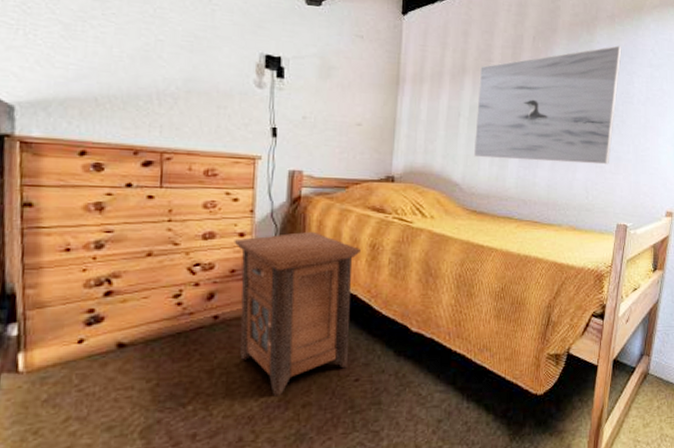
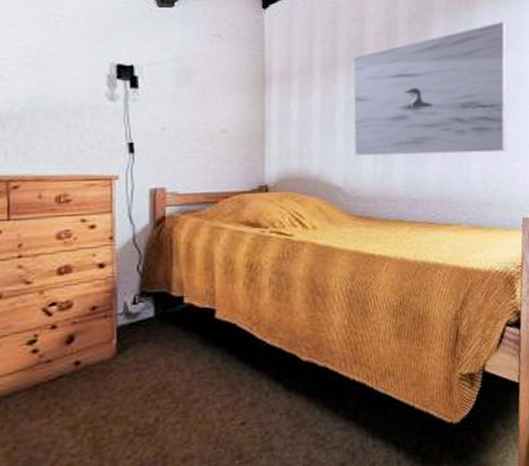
nightstand: present [234,231,361,397] -> none [93,255,236,451]

